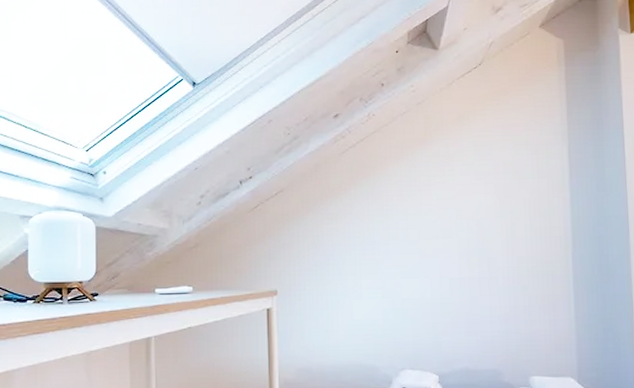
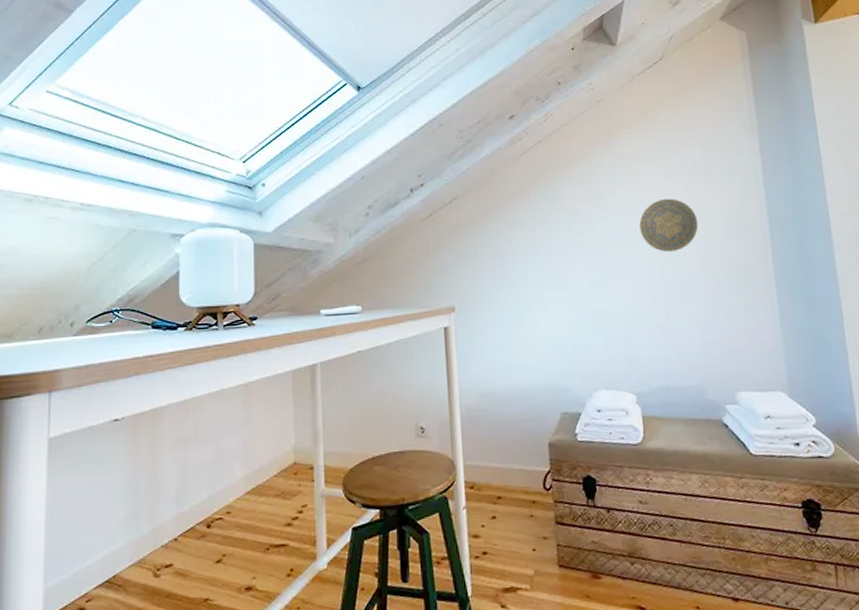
decorative plate: none [451,197,505,247] -> present [639,198,699,252]

